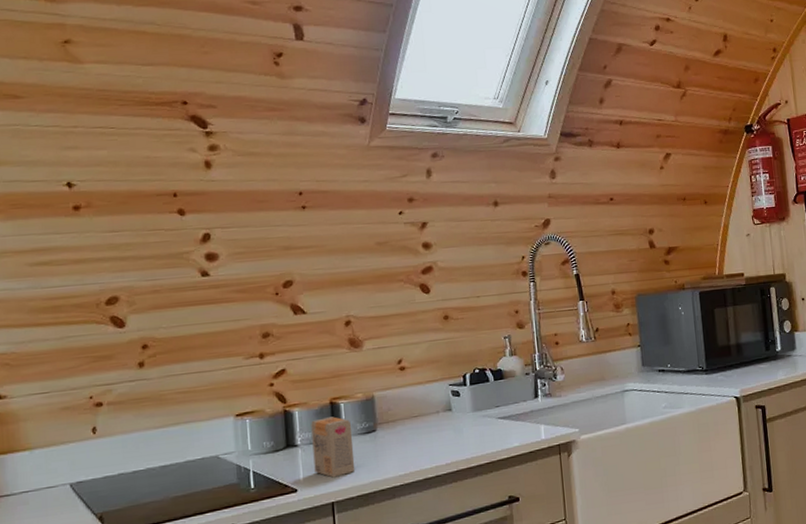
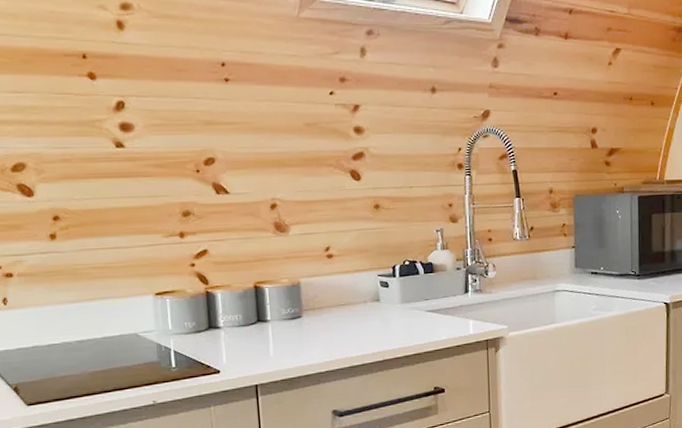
tea box: present [311,416,356,478] -> none [234,300,280,361]

